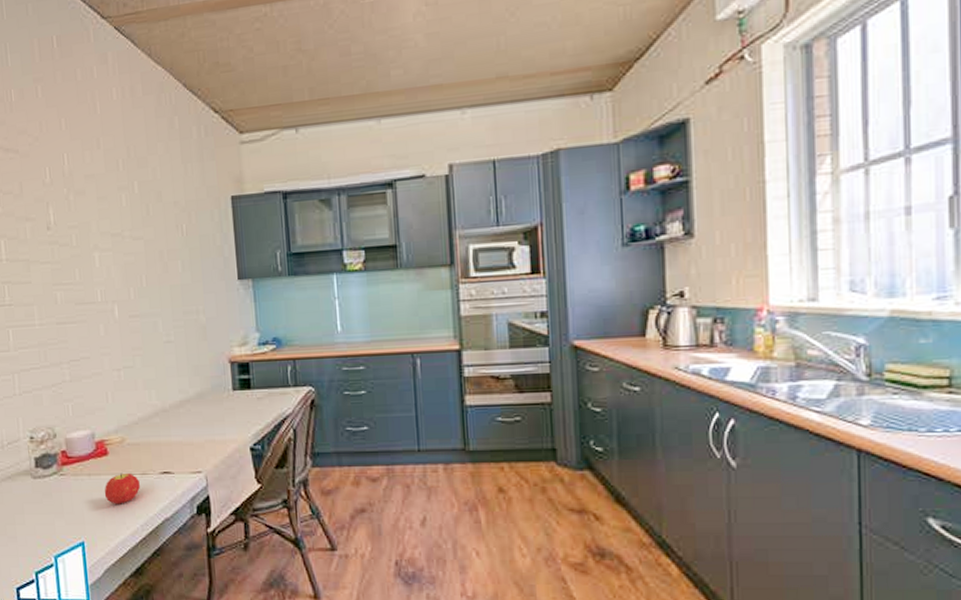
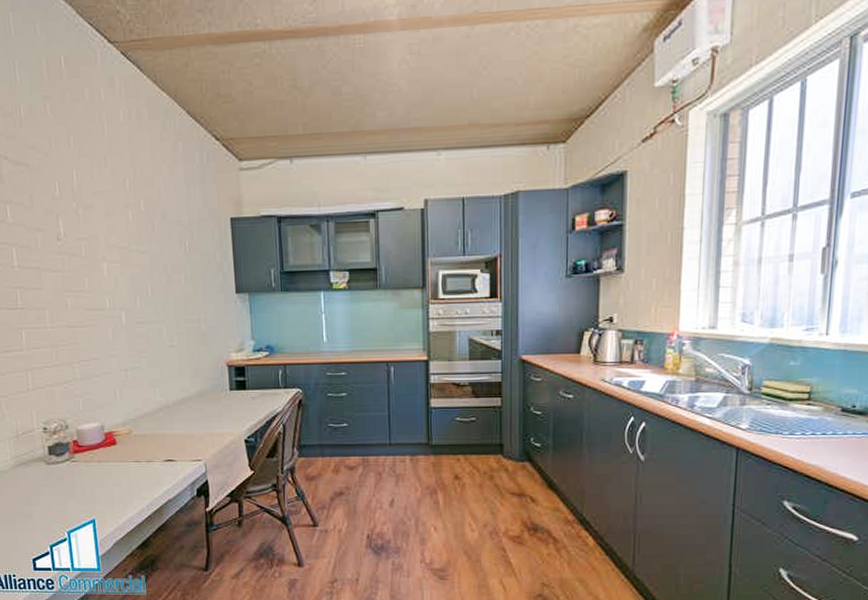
fruit: present [104,472,140,504] -> none [113,460,146,487]

